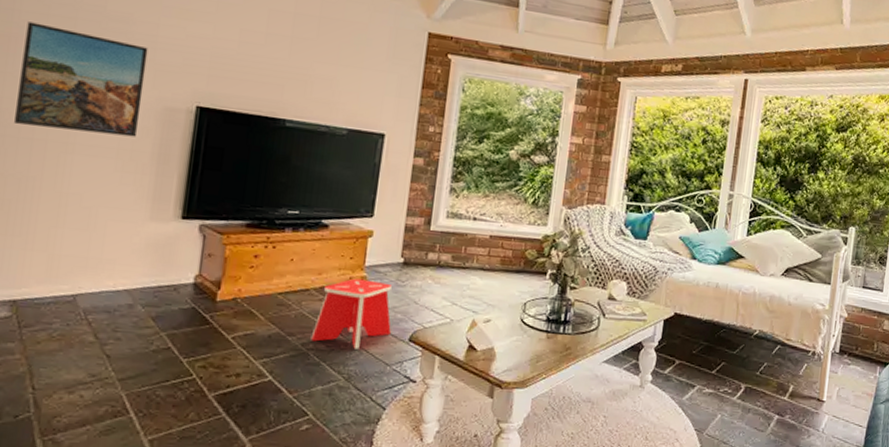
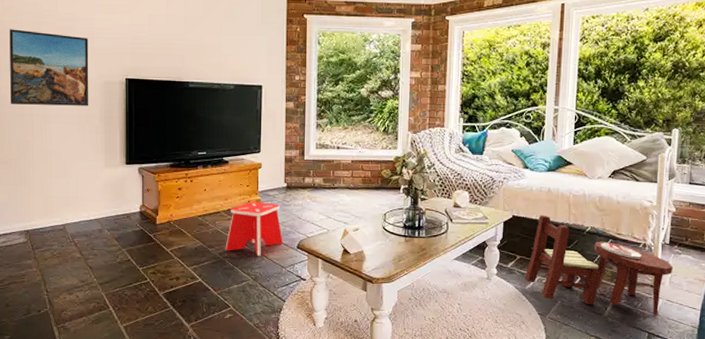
dining set: none [682,314,842,435] -> present [525,215,674,317]

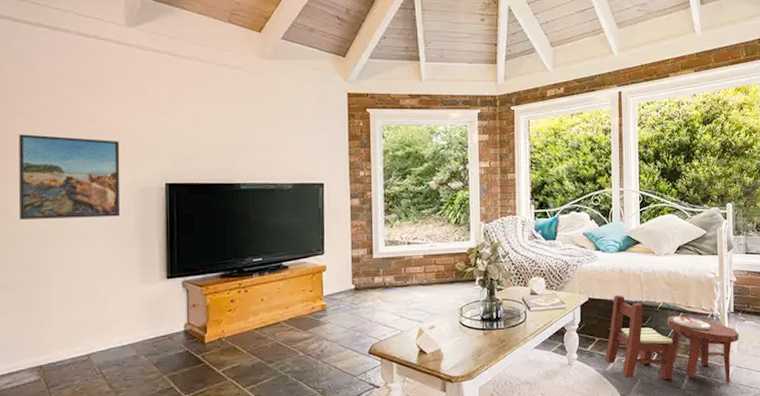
step stool: present [225,201,283,256] -> none [287,307,353,367]

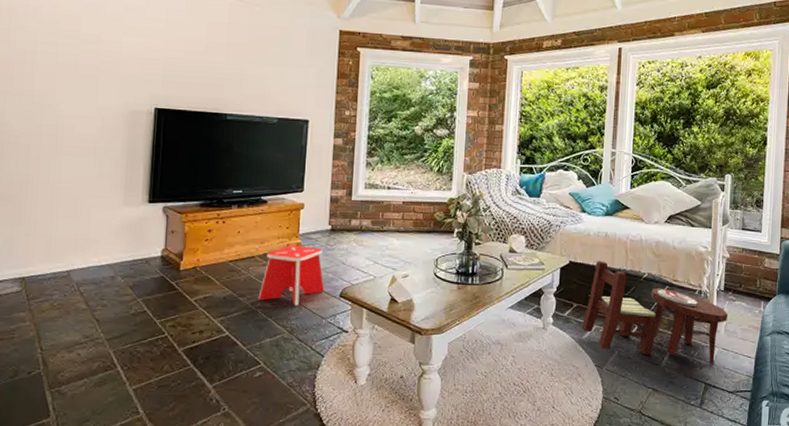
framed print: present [19,134,121,219] -> none [15,49,114,137]
step stool: none [287,307,353,367] -> present [258,245,324,306]

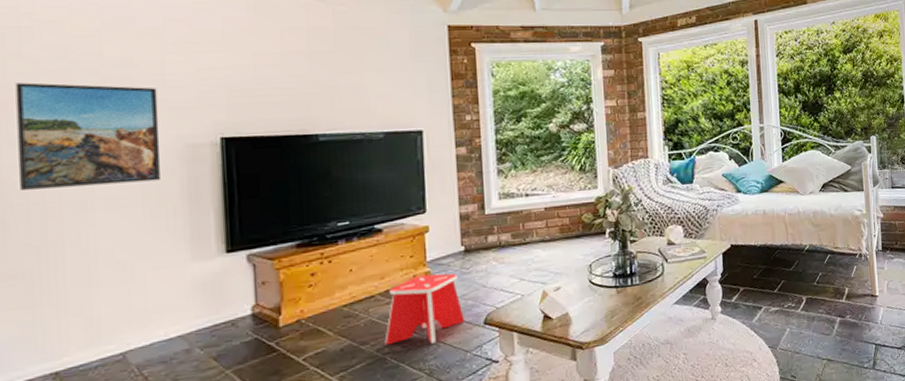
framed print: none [15,49,114,137] -> present [15,82,162,190]
dining set: present [581,261,729,366] -> none [750,239,889,329]

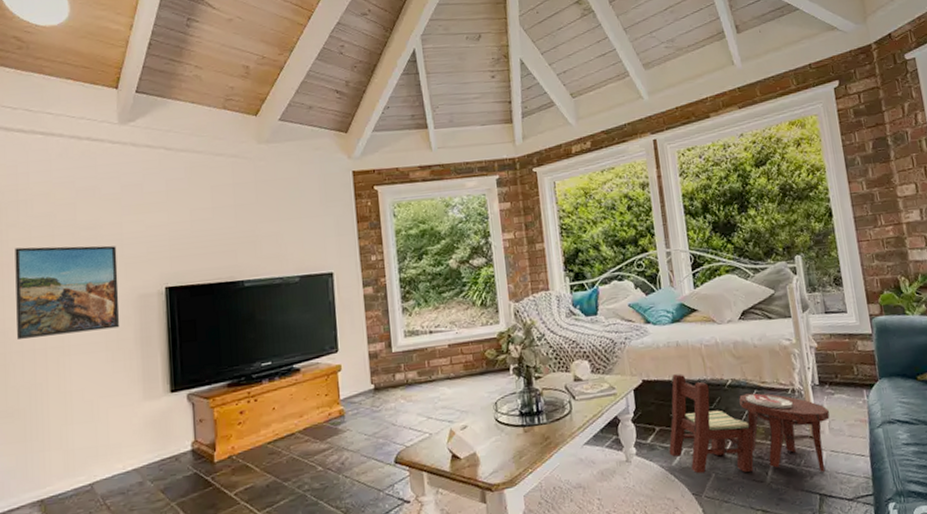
step stool: present [384,273,464,345] -> none [304,411,376,482]
dining set: none [750,239,889,329] -> present [668,374,830,474]

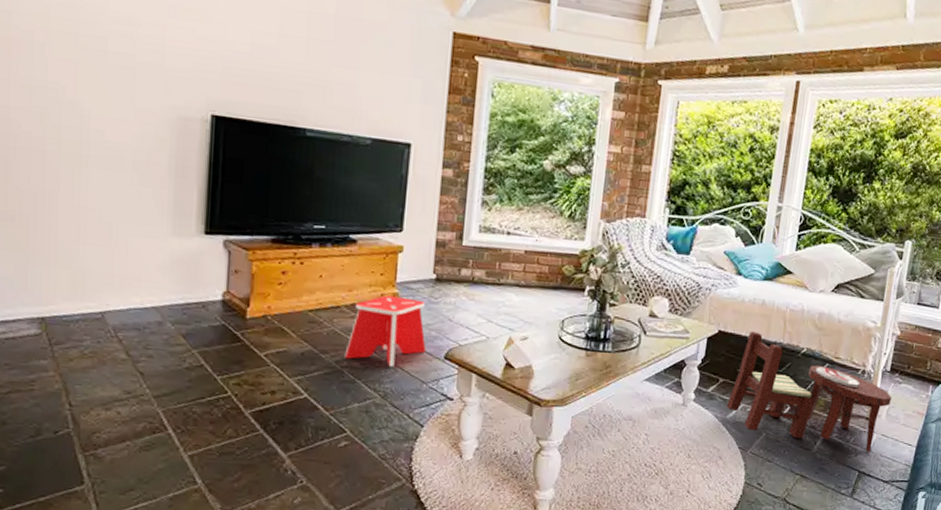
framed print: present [15,245,120,339] -> none [24,24,156,149]
step stool: none [304,411,376,482] -> present [344,295,426,367]

